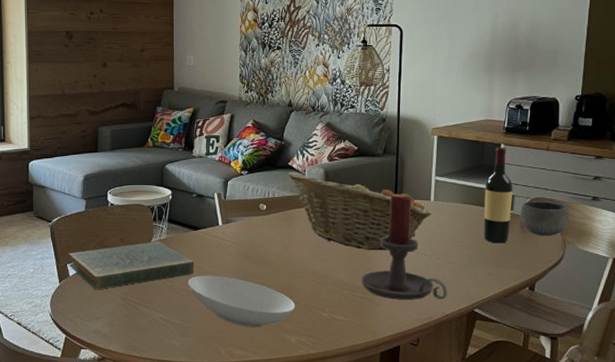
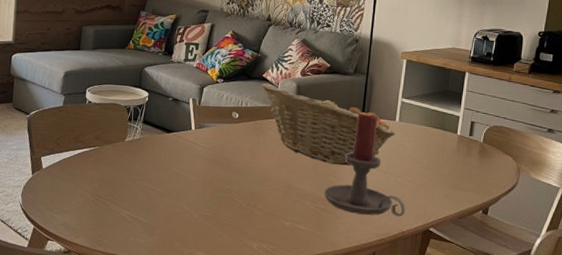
book: present [68,241,194,290] -> none [42,140,164,184]
bowl: present [188,275,295,328] -> none [157,177,259,232]
wine bottle: present [483,147,513,244] -> none [443,75,475,167]
bowl: present [520,200,569,237] -> none [479,128,525,164]

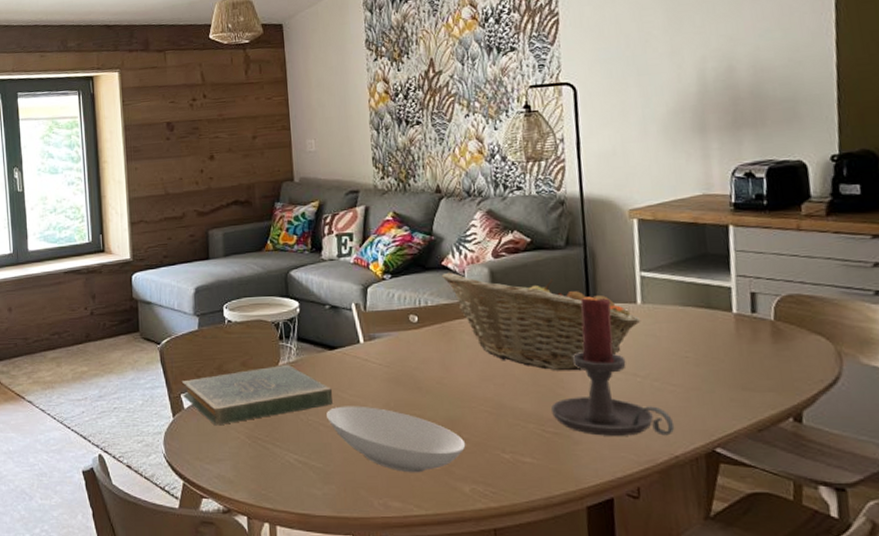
book: none [42,140,164,184] -> present [181,364,333,426]
bowl: none [157,177,259,232] -> present [327,406,466,473]

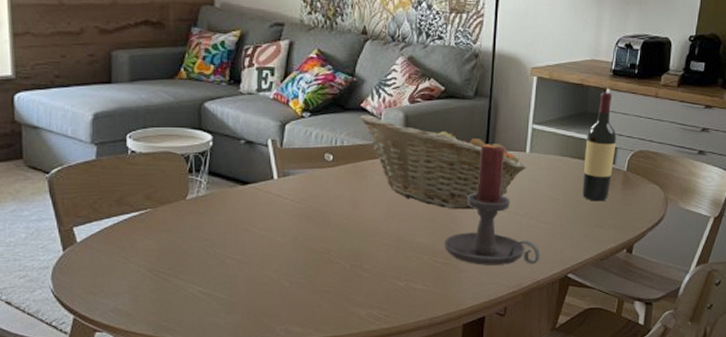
book: present [181,364,333,426] -> none [74,198,241,260]
bowl: present [327,406,466,473] -> none [235,239,366,301]
wine bottle: none [712,229,755,358] -> present [582,92,617,201]

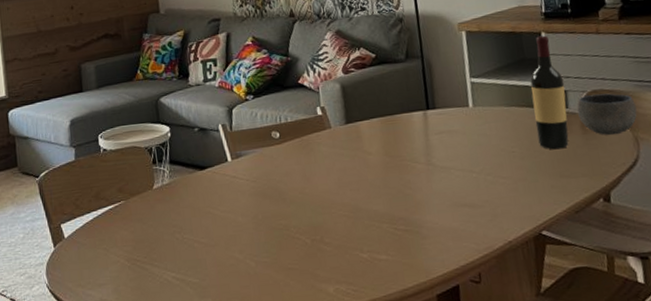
fruit basket: present [359,114,527,210] -> none [298,89,474,174]
candle holder: present [444,145,540,265] -> none [401,104,507,230]
bowl: none [622,154,673,194] -> present [577,93,637,135]

